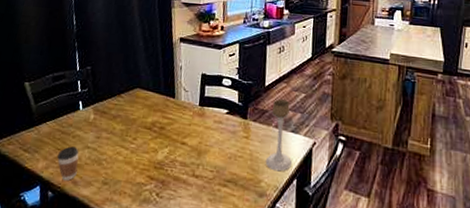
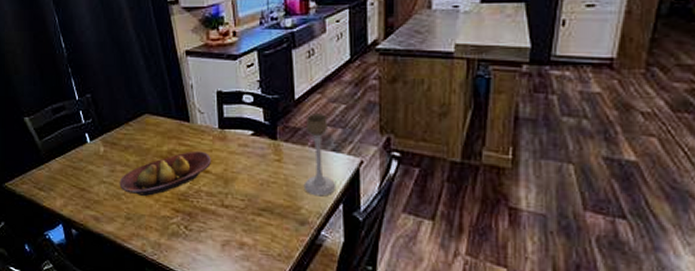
coffee cup: present [56,146,79,181] -> none [73,182,97,217]
fruit bowl: none [102,123,189,163] -> present [119,150,211,196]

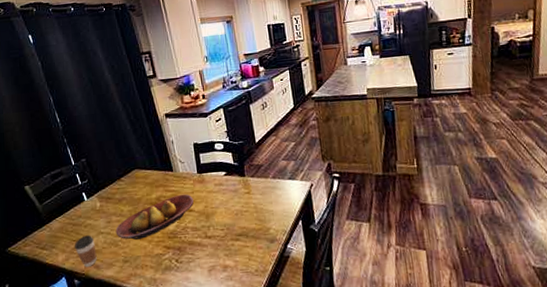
coffee cup: none [73,182,97,217] -> present [74,235,97,267]
candle holder: present [303,113,337,197] -> none [266,151,295,217]

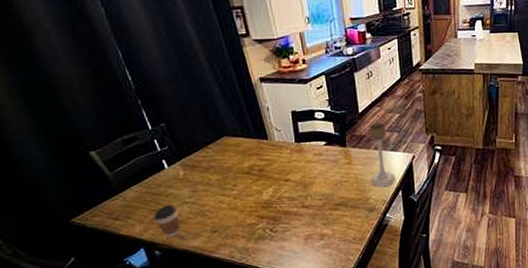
fruit bowl: present [115,194,194,240] -> none [202,163,290,210]
candle holder: none [266,151,295,217] -> present [370,122,396,188]

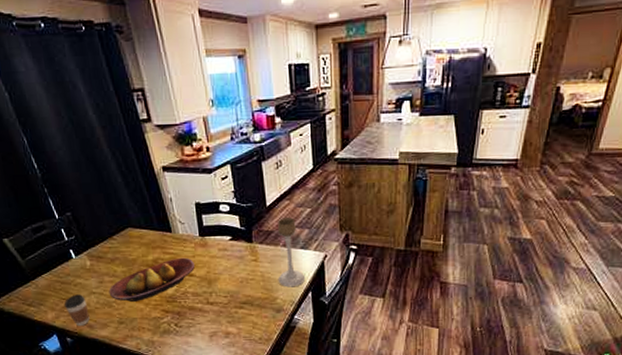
fruit bowl: none [202,163,290,210] -> present [108,257,195,302]

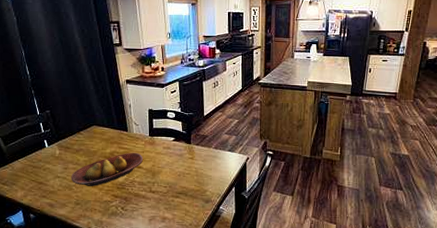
coffee cup: present [64,294,90,326] -> none [32,177,52,204]
candle holder: present [278,217,306,288] -> none [208,126,231,183]

